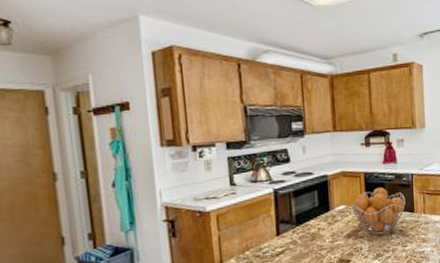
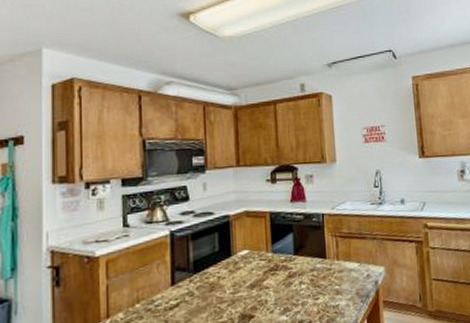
fruit basket: present [350,187,406,235] -> none [254,228,316,286]

